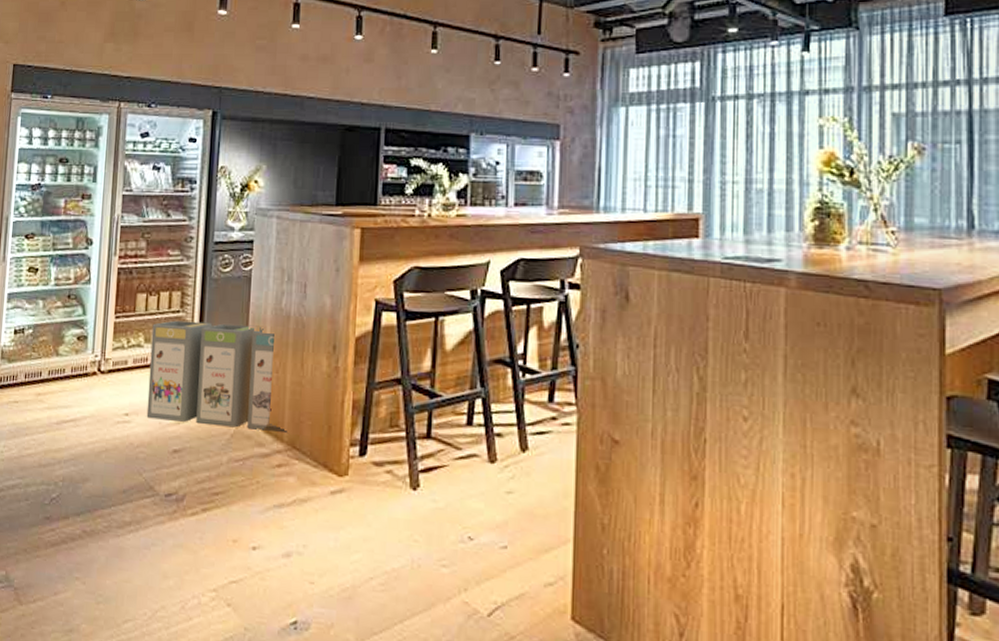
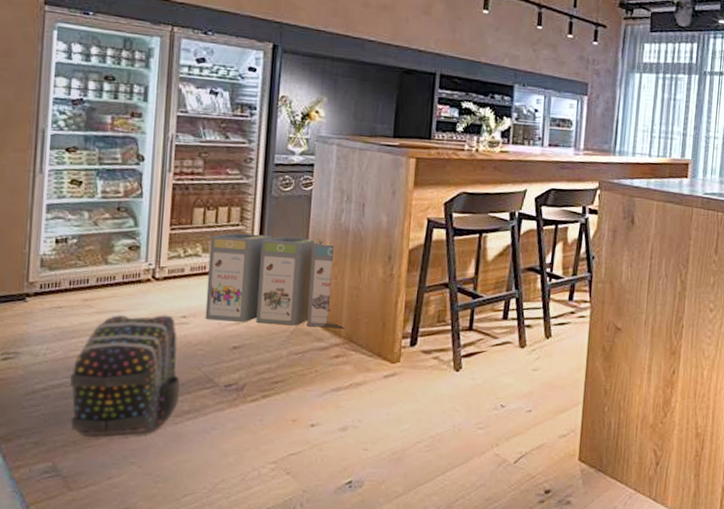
backpack: none [22,411,123,548] -> present [70,315,181,438]

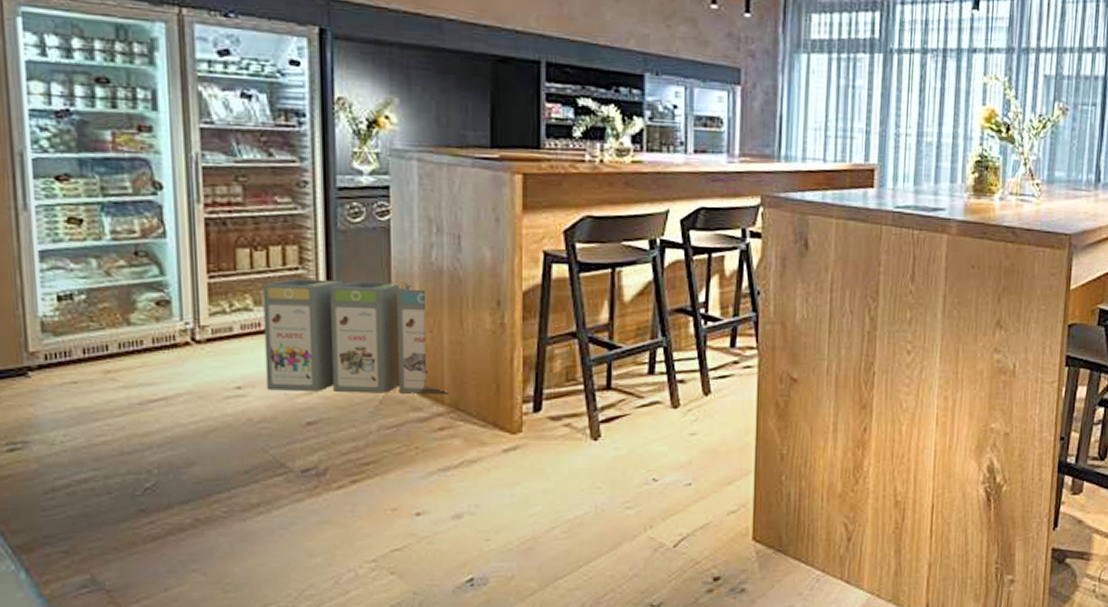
backpack: present [70,315,181,438] -> none [100,387,245,542]

